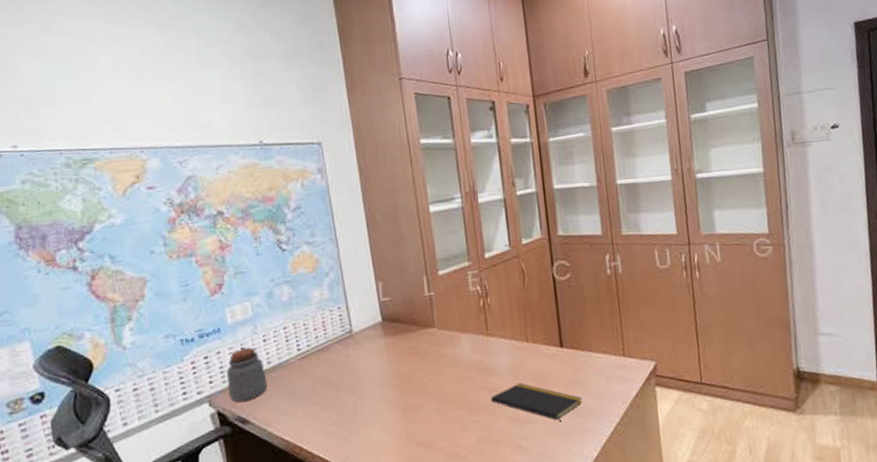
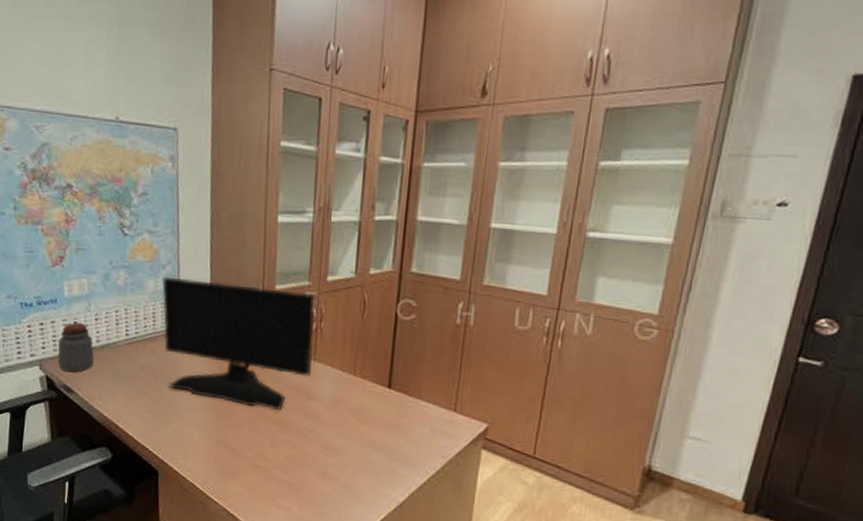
computer monitor: none [327,273,487,396] -> present [162,276,315,411]
notepad: present [490,382,582,422] -> none [305,413,400,461]

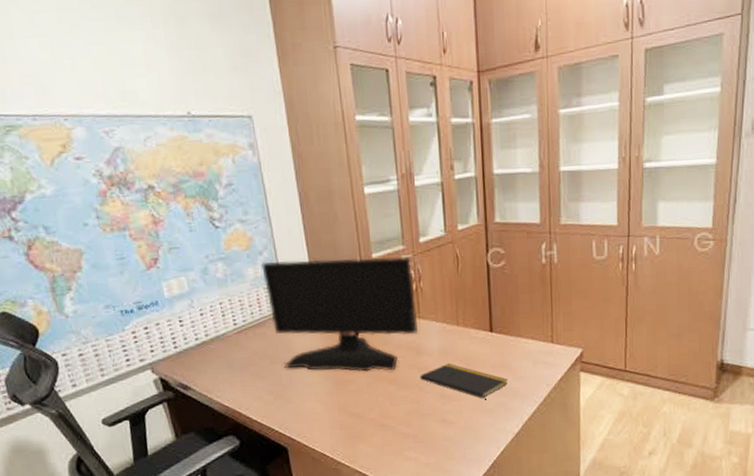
jar: present [58,322,94,373] -> none [166,320,207,371]
notepad: none [305,413,400,461] -> present [420,363,508,400]

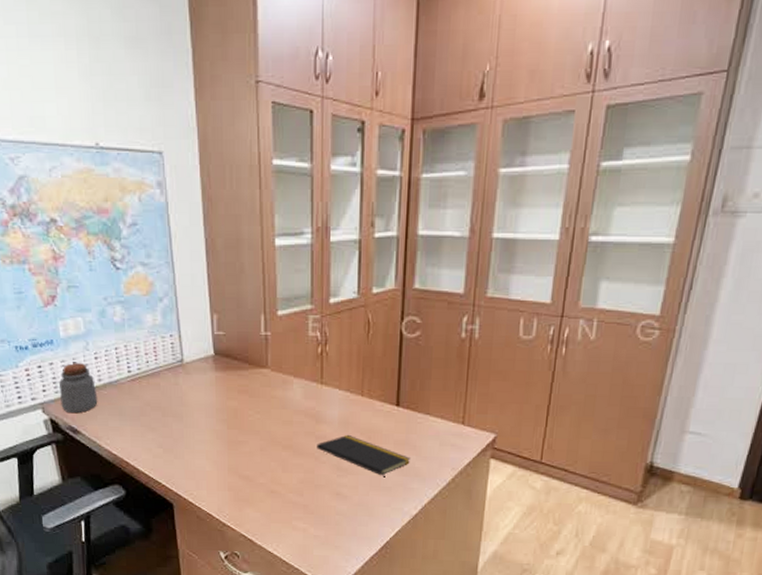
jar: none [166,320,207,371] -> present [58,363,98,414]
computer monitor: present [261,256,418,372] -> none [161,309,319,436]

